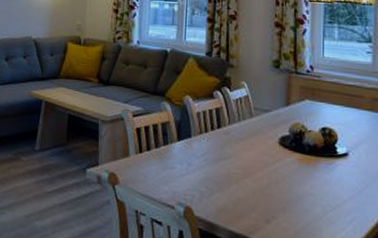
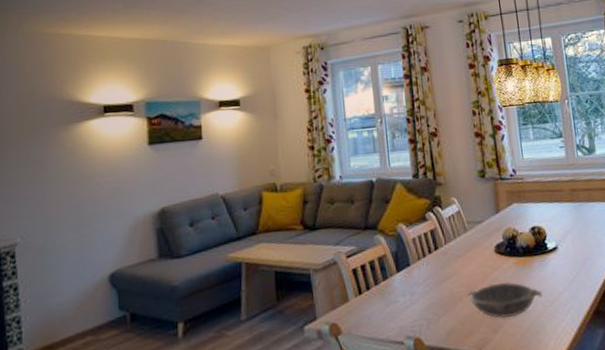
bowl: none [243,173,324,212] -> present [466,282,542,319]

